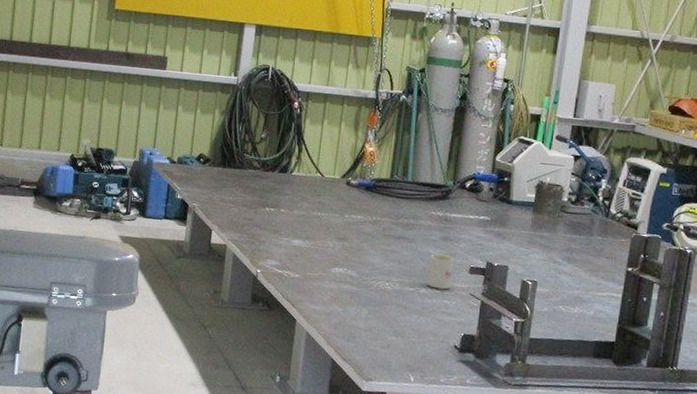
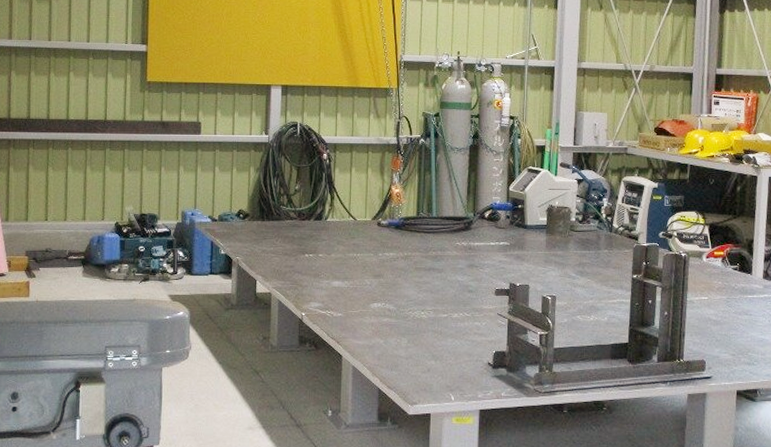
mug: present [426,253,455,290] -> none [458,280,481,313]

